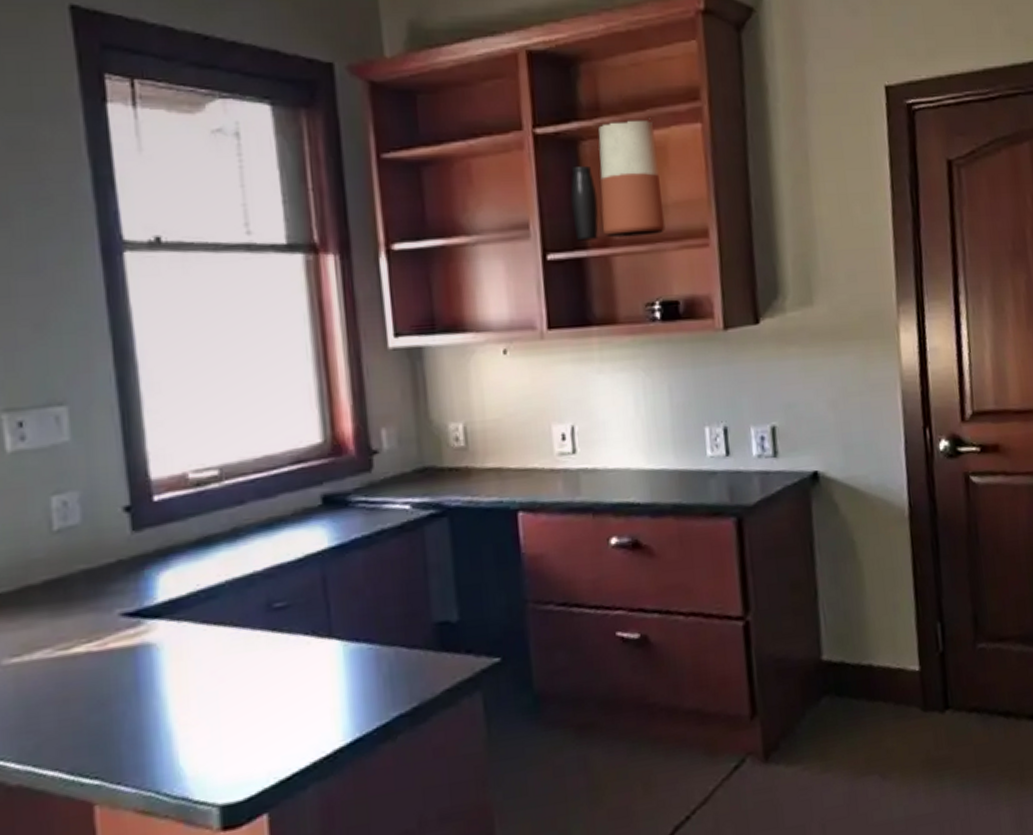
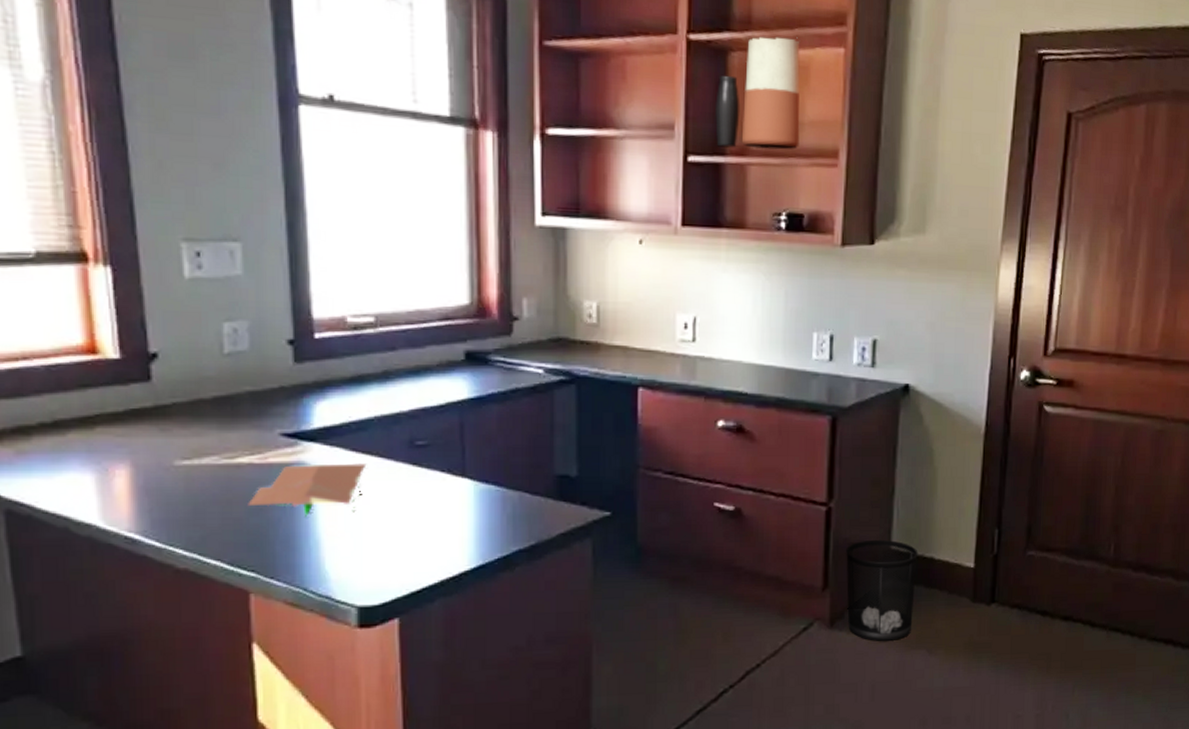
papers: none [87,636,220,708] -> present [248,463,367,518]
waste bin: none [772,650,859,772] -> present [846,539,918,641]

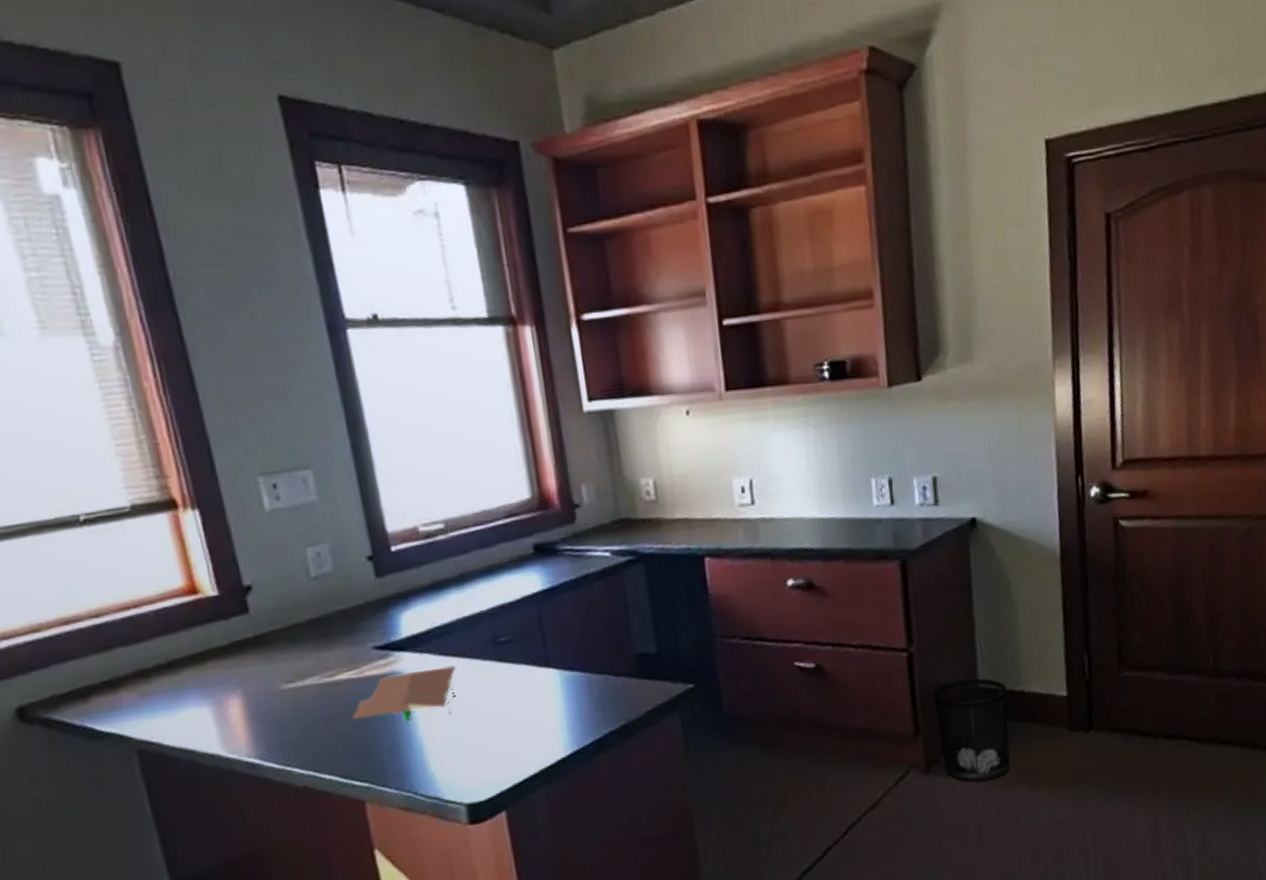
vase: present [715,75,740,148] -> none [742,232,770,306]
vase: present [741,36,800,150] -> none [767,182,832,302]

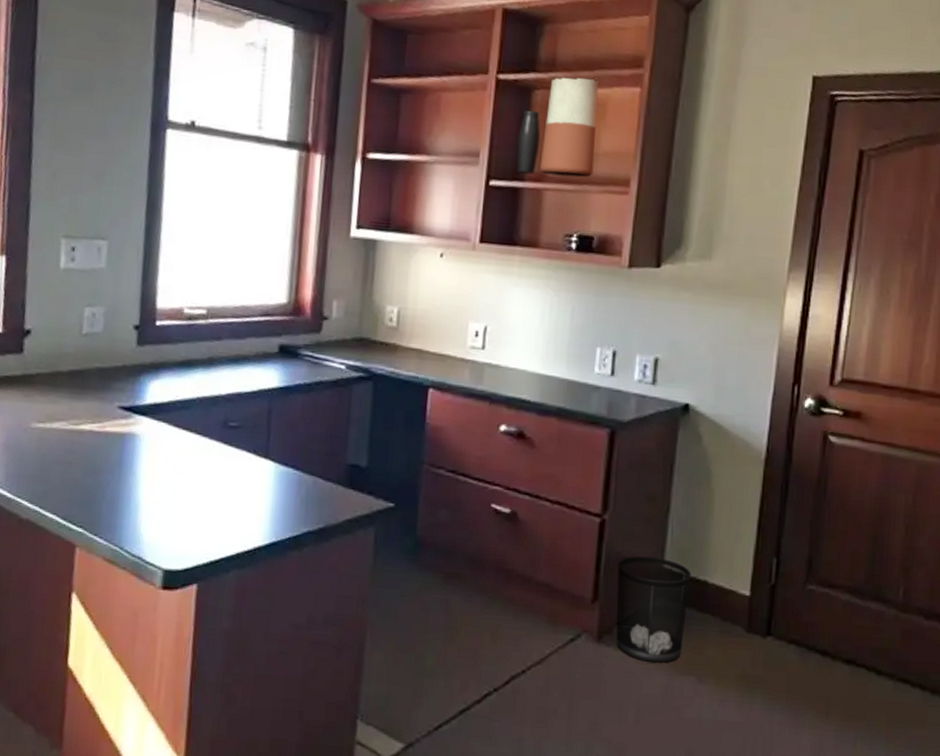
papers: present [352,665,456,725] -> none [84,435,186,483]
vase: none [742,232,770,306] -> present [516,110,541,175]
vase: none [767,182,832,302] -> present [539,77,600,178]

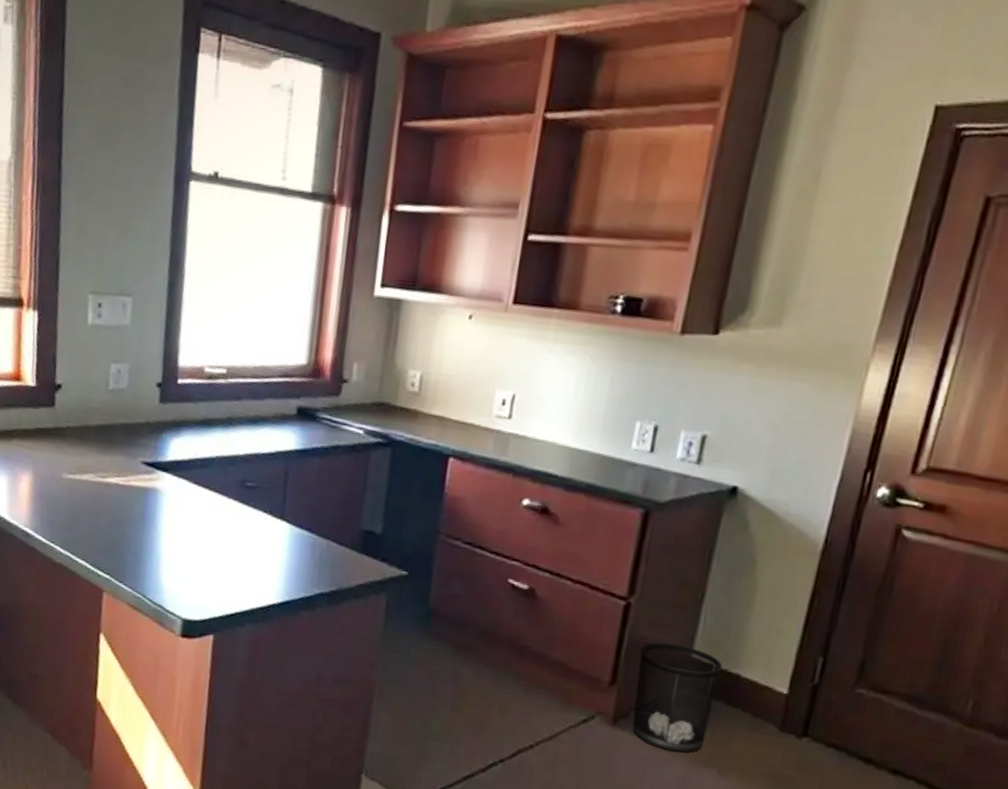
vase: present [516,110,541,175] -> none [559,154,591,228]
vase: present [539,77,600,178] -> none [586,114,665,232]

